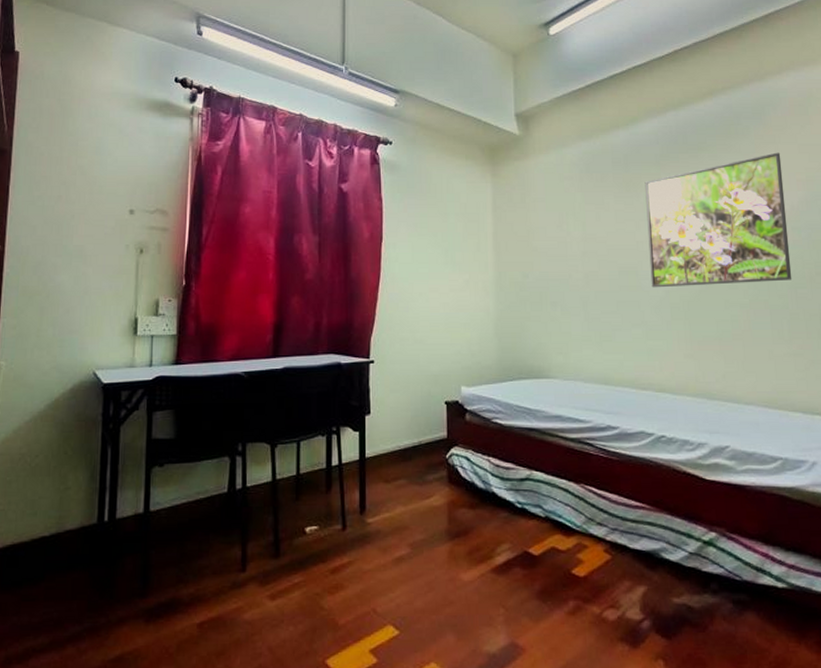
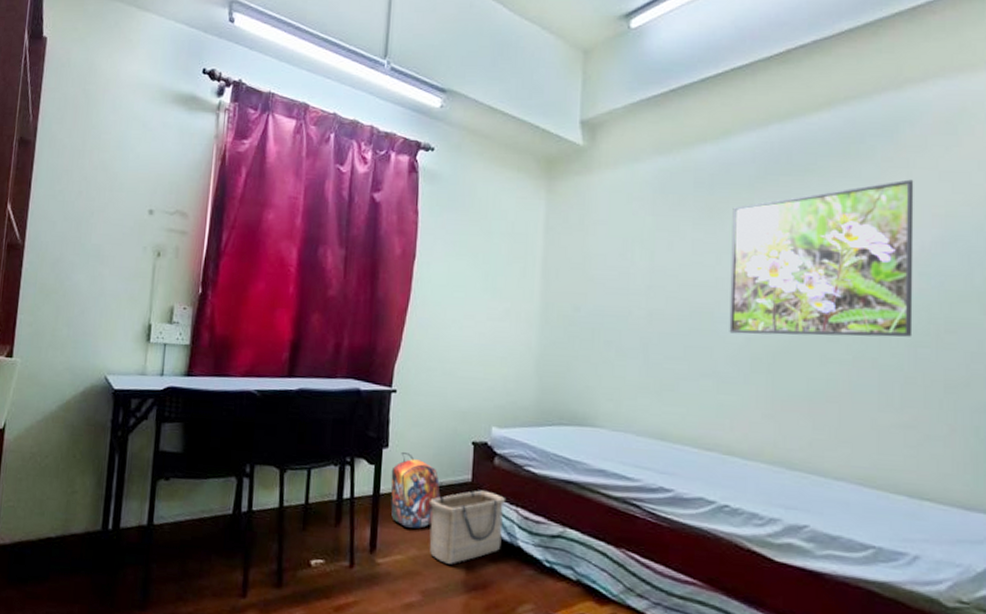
backpack: none [375,417,421,486] -> present [390,452,441,529]
basket: none [411,444,479,516] -> present [429,490,506,564]

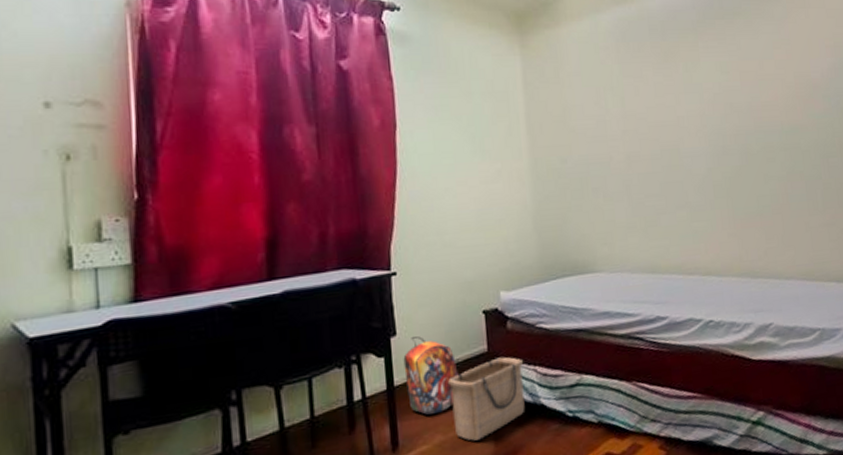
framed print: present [729,179,914,337] -> none [683,17,824,166]

